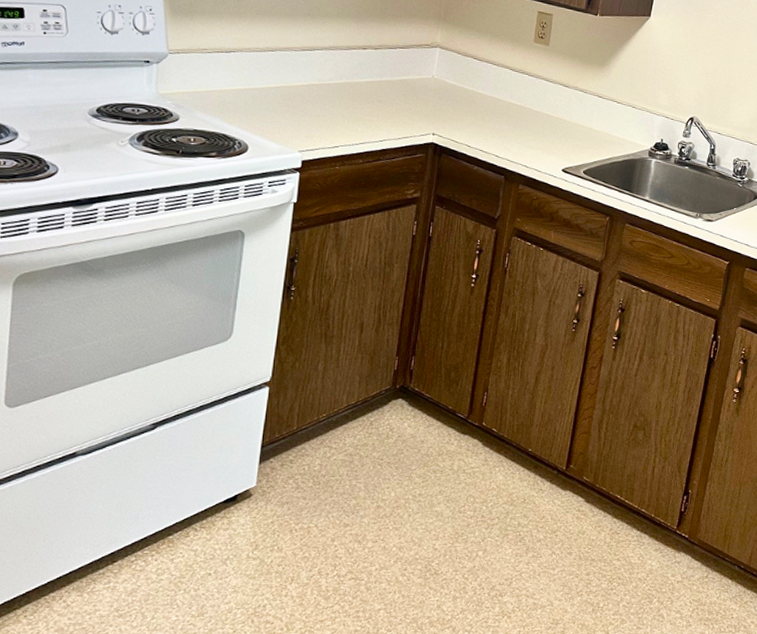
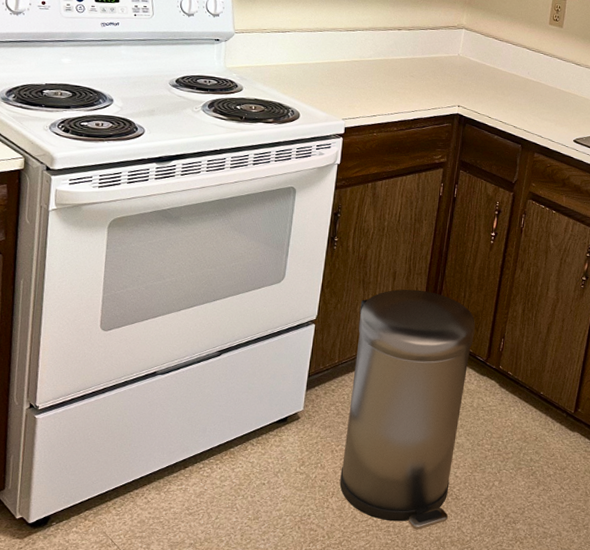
pedal bin: none [300,342,456,613] -> present [339,289,476,530]

